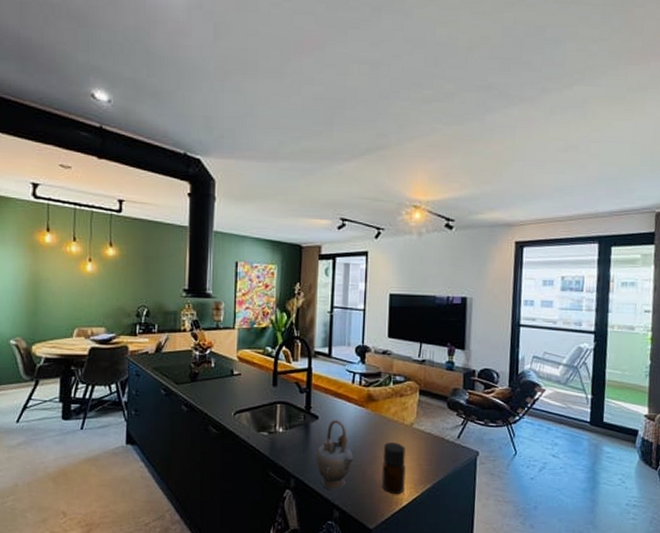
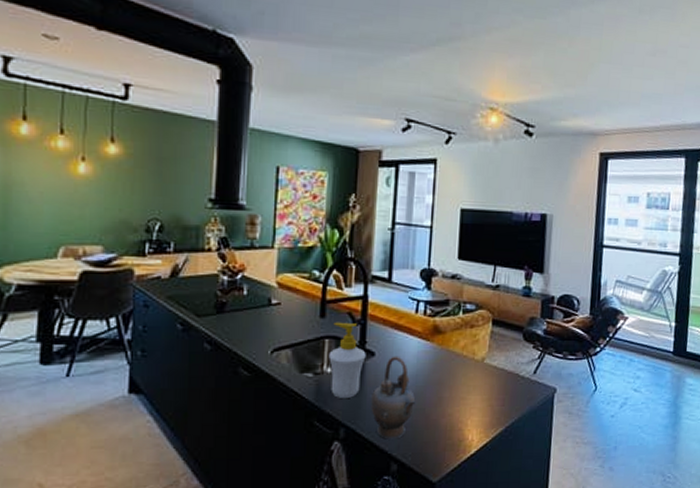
soap bottle: none [280,390,311,455] -> present [329,322,366,399]
bottle: present [381,442,406,495] -> none [447,381,476,442]

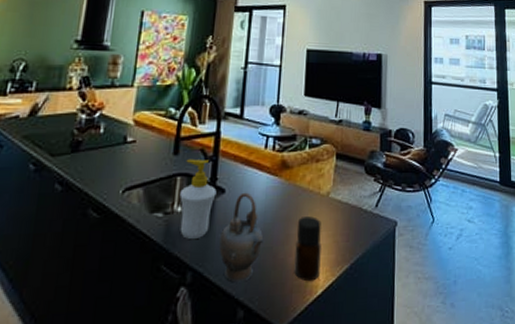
bottle: none [447,381,476,442] -> present [294,216,321,282]

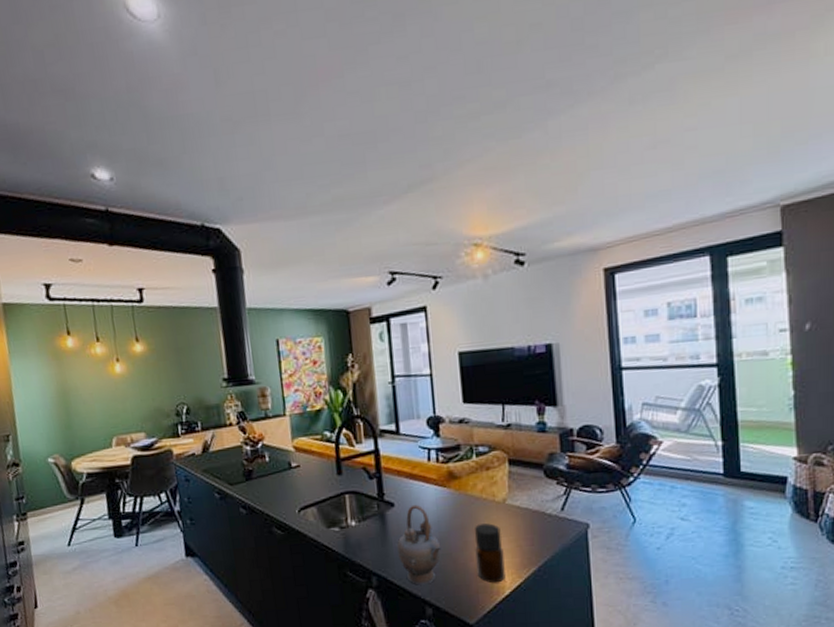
soap bottle: present [180,158,217,240] -> none [351,477,386,550]

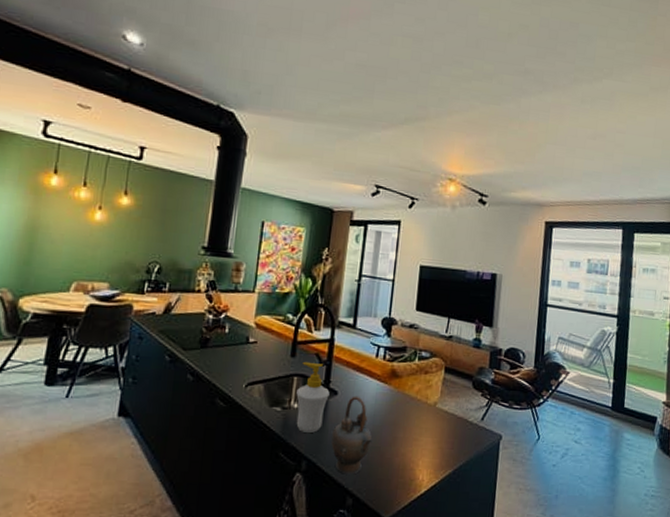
soap bottle: none [351,477,386,550] -> present [296,361,330,434]
bottle: present [475,523,505,584] -> none [399,423,427,481]

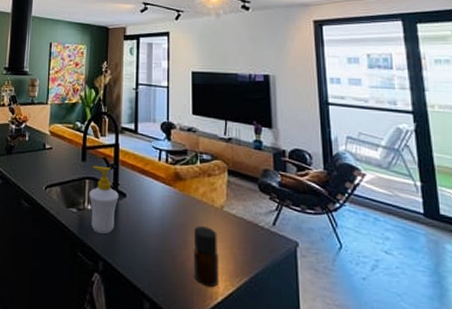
teapot: present [331,396,374,475] -> none [124,198,164,278]
bottle: none [399,423,427,481] -> present [193,226,219,288]

